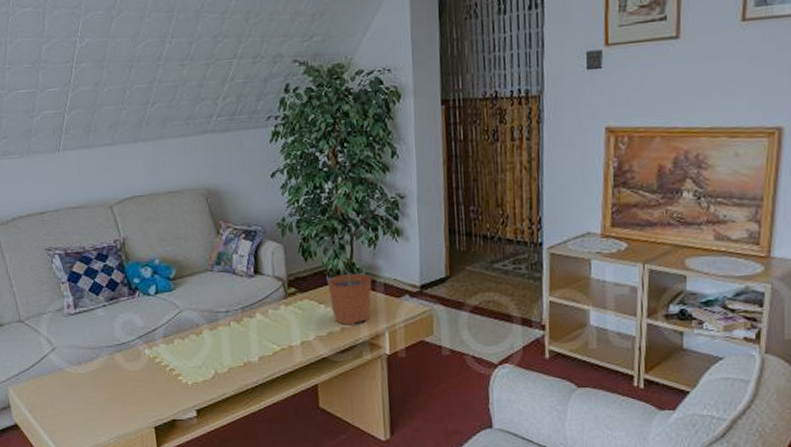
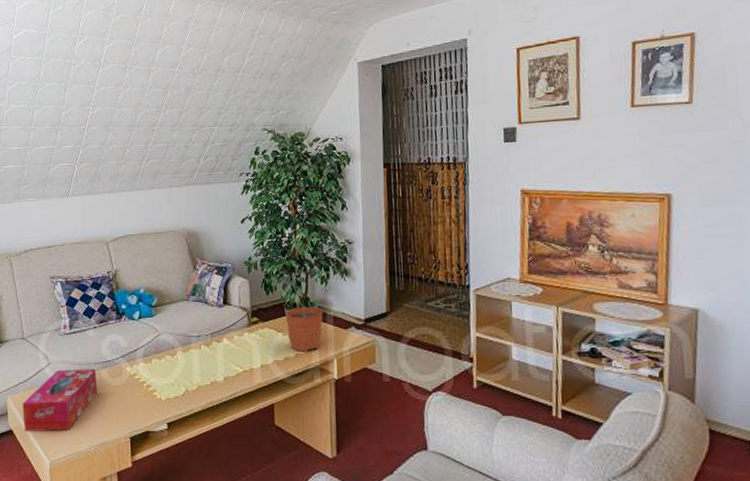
tissue box: none [26,353,113,426] -> present [22,369,97,432]

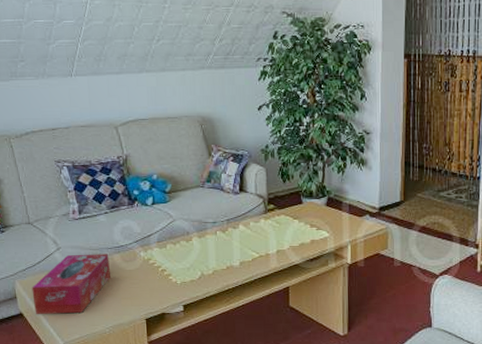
plant pot: present [285,294,323,352] -> none [301,182,339,239]

